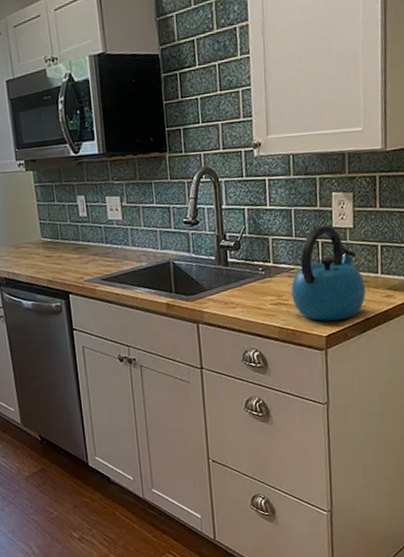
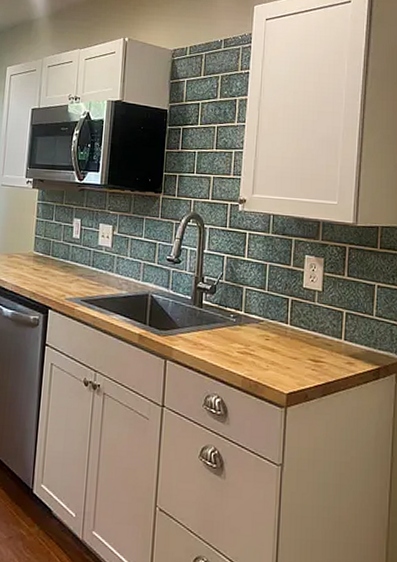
kettle: present [291,225,366,321] -> none [258,284,329,380]

